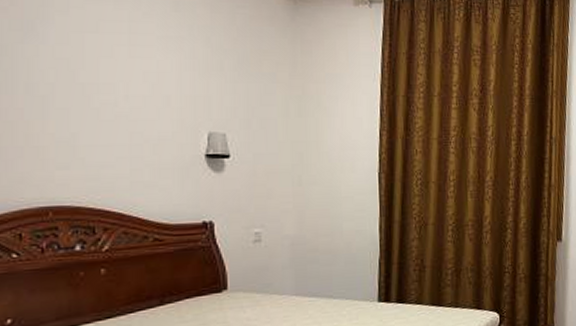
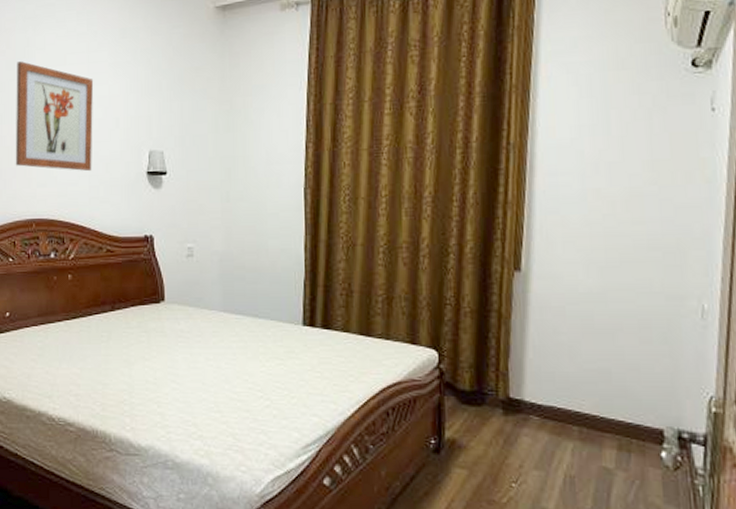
wall art: none [22,22,137,153] -> present [15,61,94,172]

